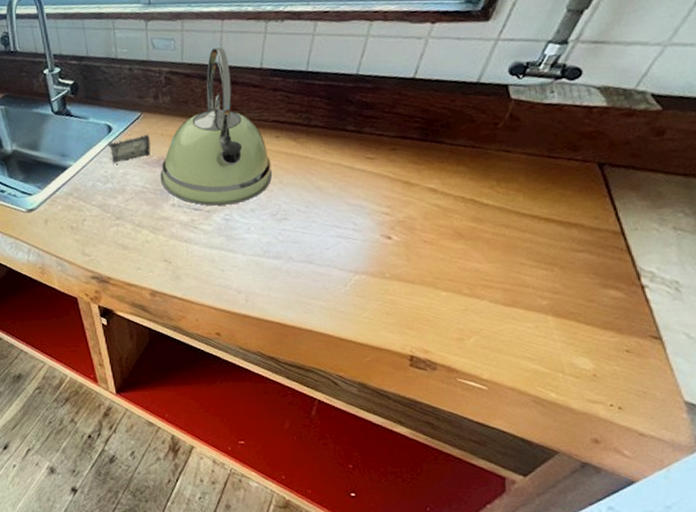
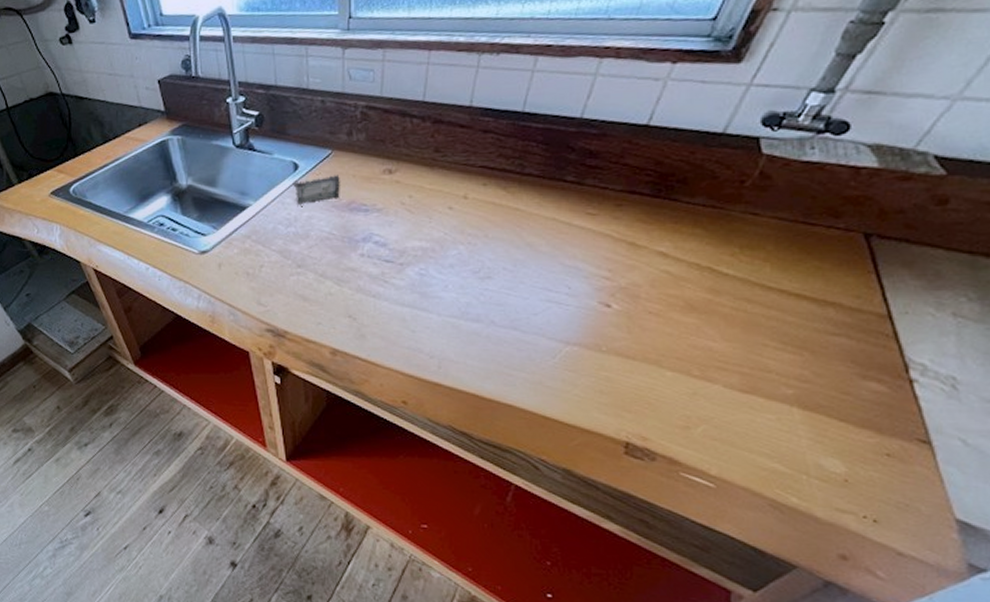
kettle: present [160,46,272,206] -> none [349,79,476,258]

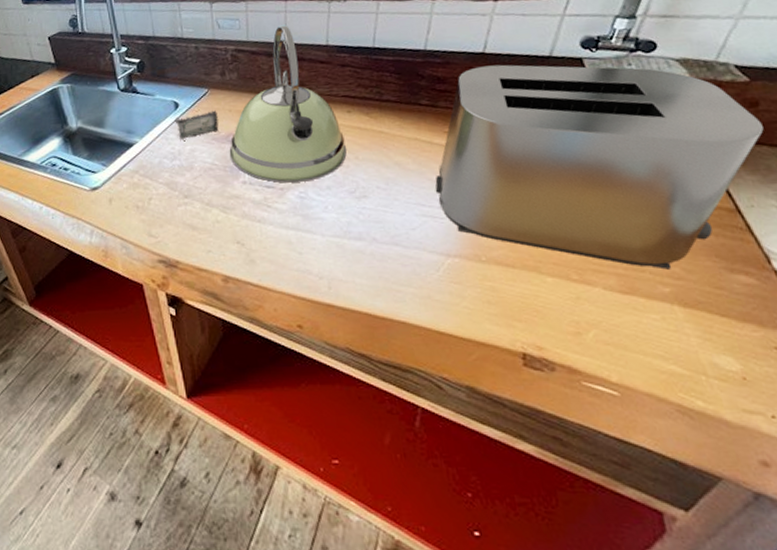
kettle: none [349,79,476,258] -> present [229,24,347,183]
toaster: none [565,140,945,372] -> present [435,64,764,270]

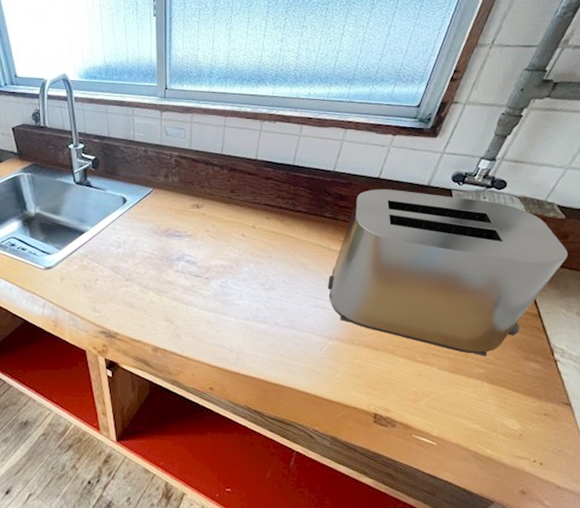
sponge: present [174,110,219,141] -> none [122,208,160,232]
kettle: present [229,24,347,183] -> none [166,138,262,274]

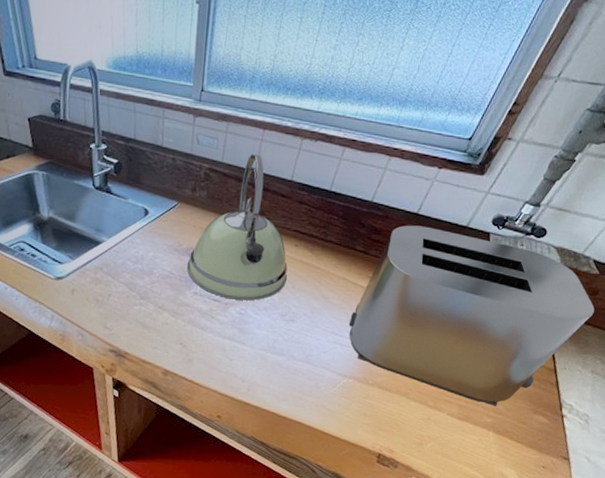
kettle: none [166,138,262,274] -> present [187,153,288,301]

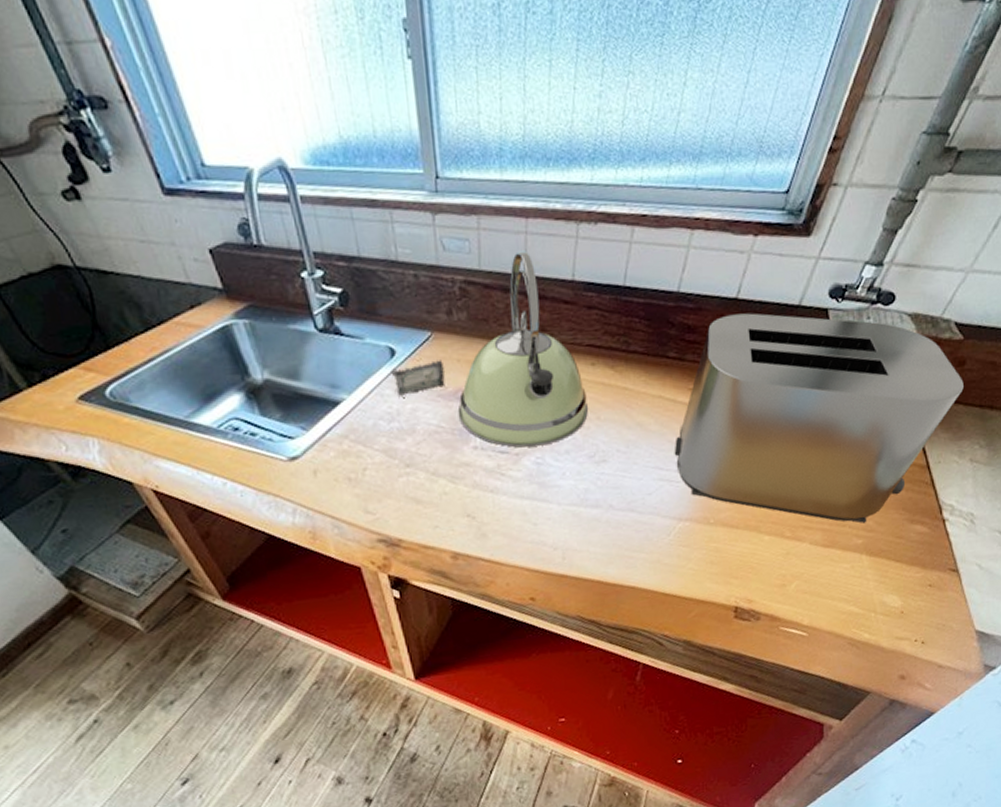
sponge: none [142,223,183,246] -> present [391,360,446,398]

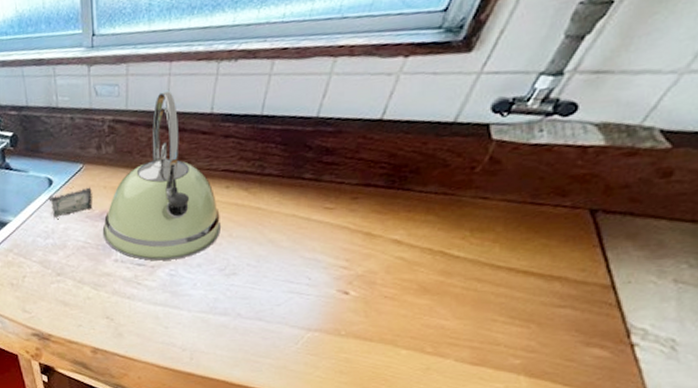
toaster: present [674,313,964,524] -> none [305,132,669,343]

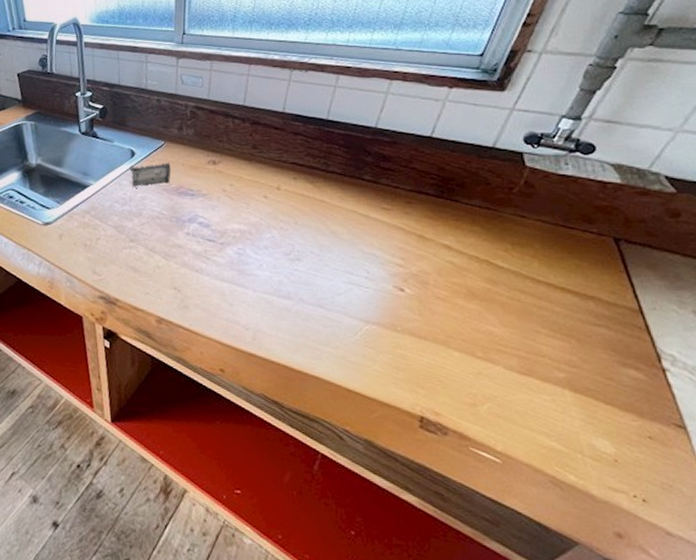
kettle: present [102,90,220,261] -> none [177,88,287,239]

